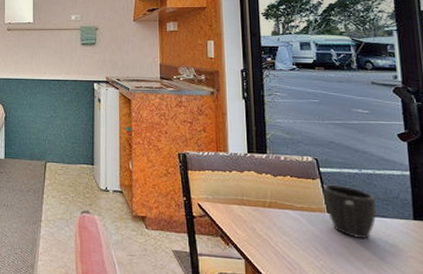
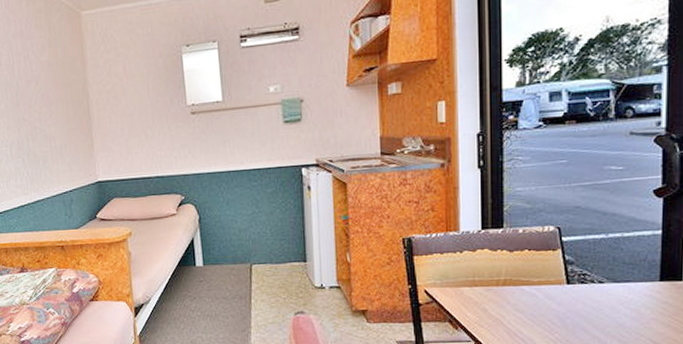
mug: present [323,184,377,239] -> none [564,252,621,306]

